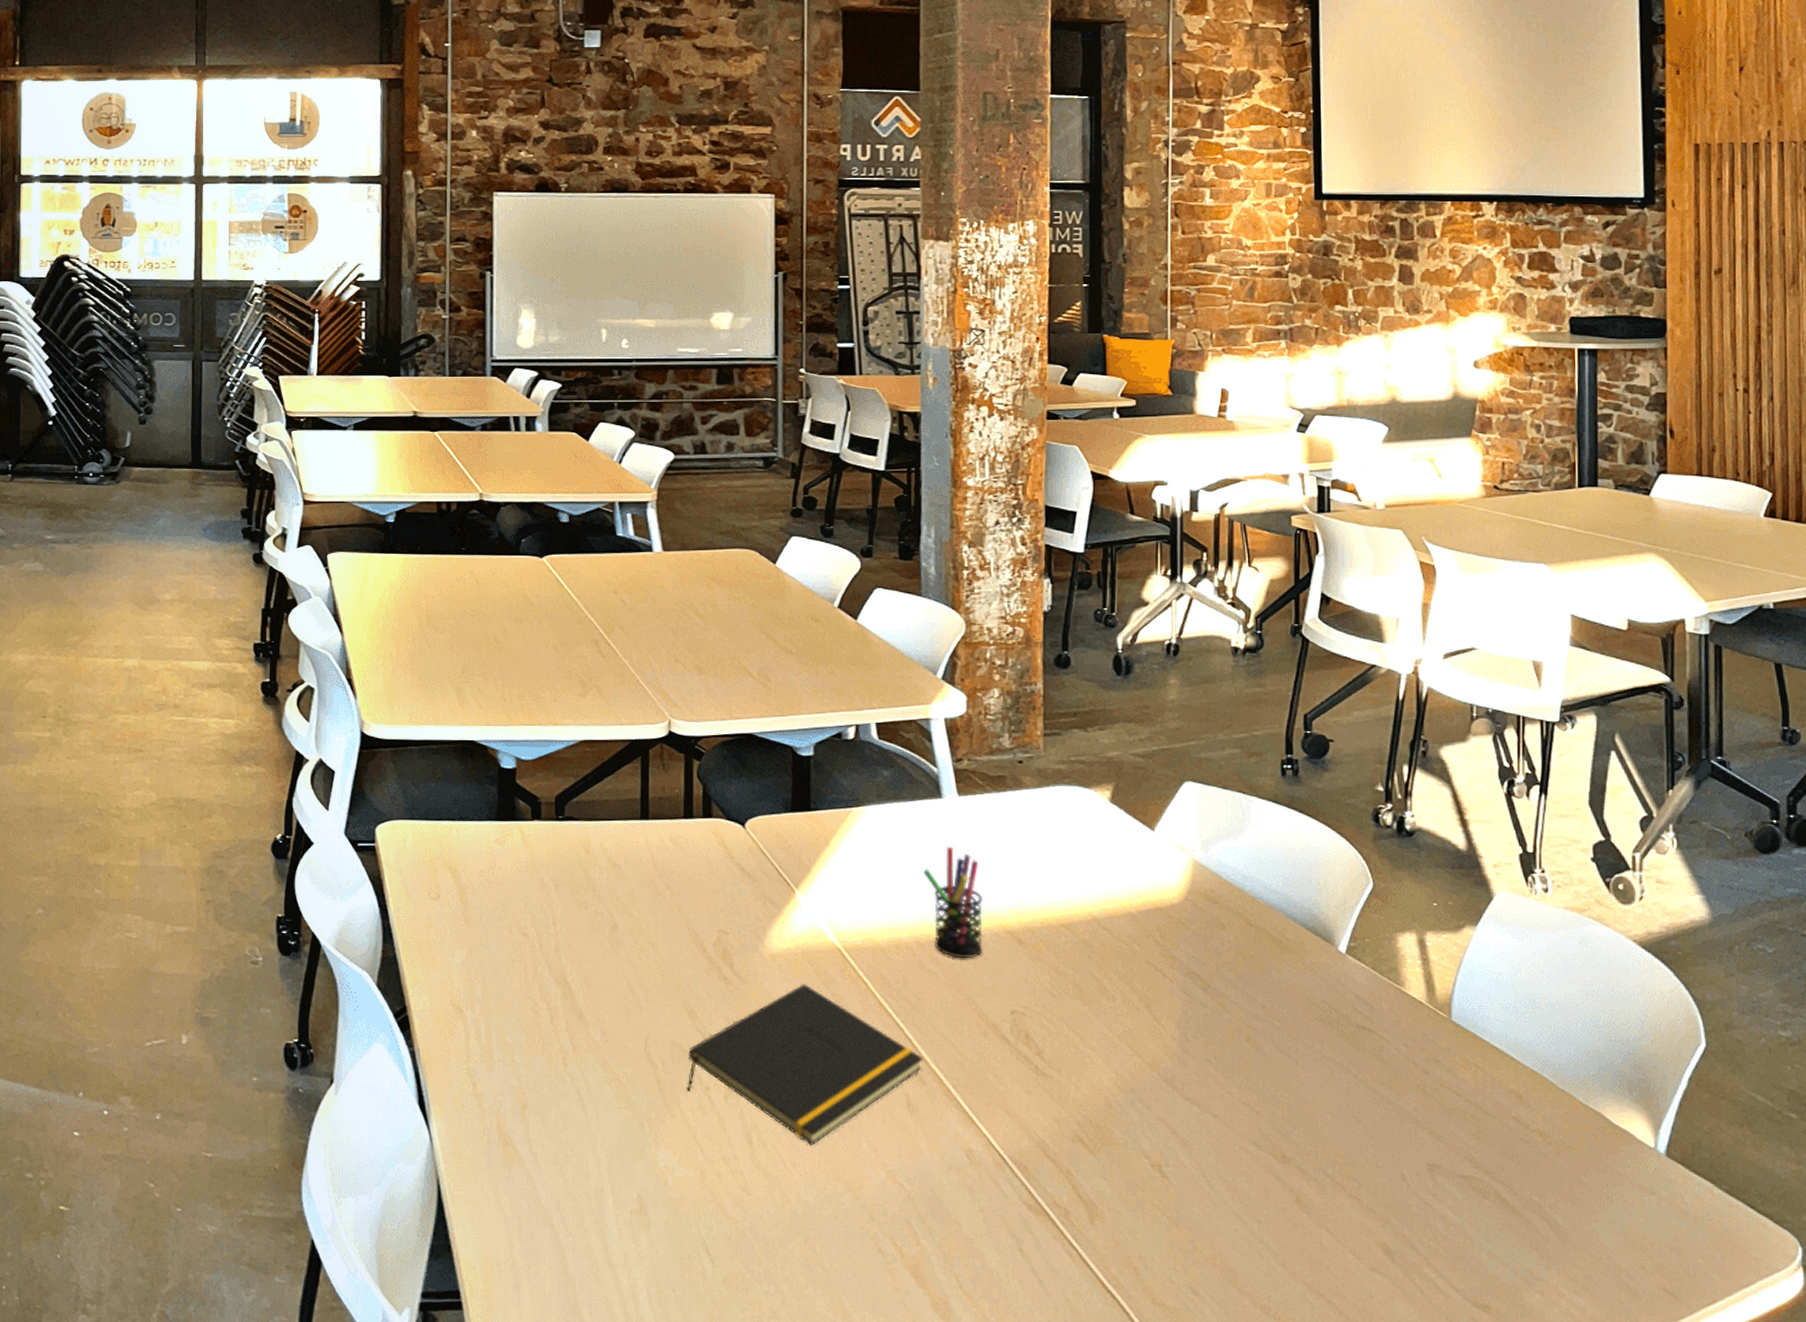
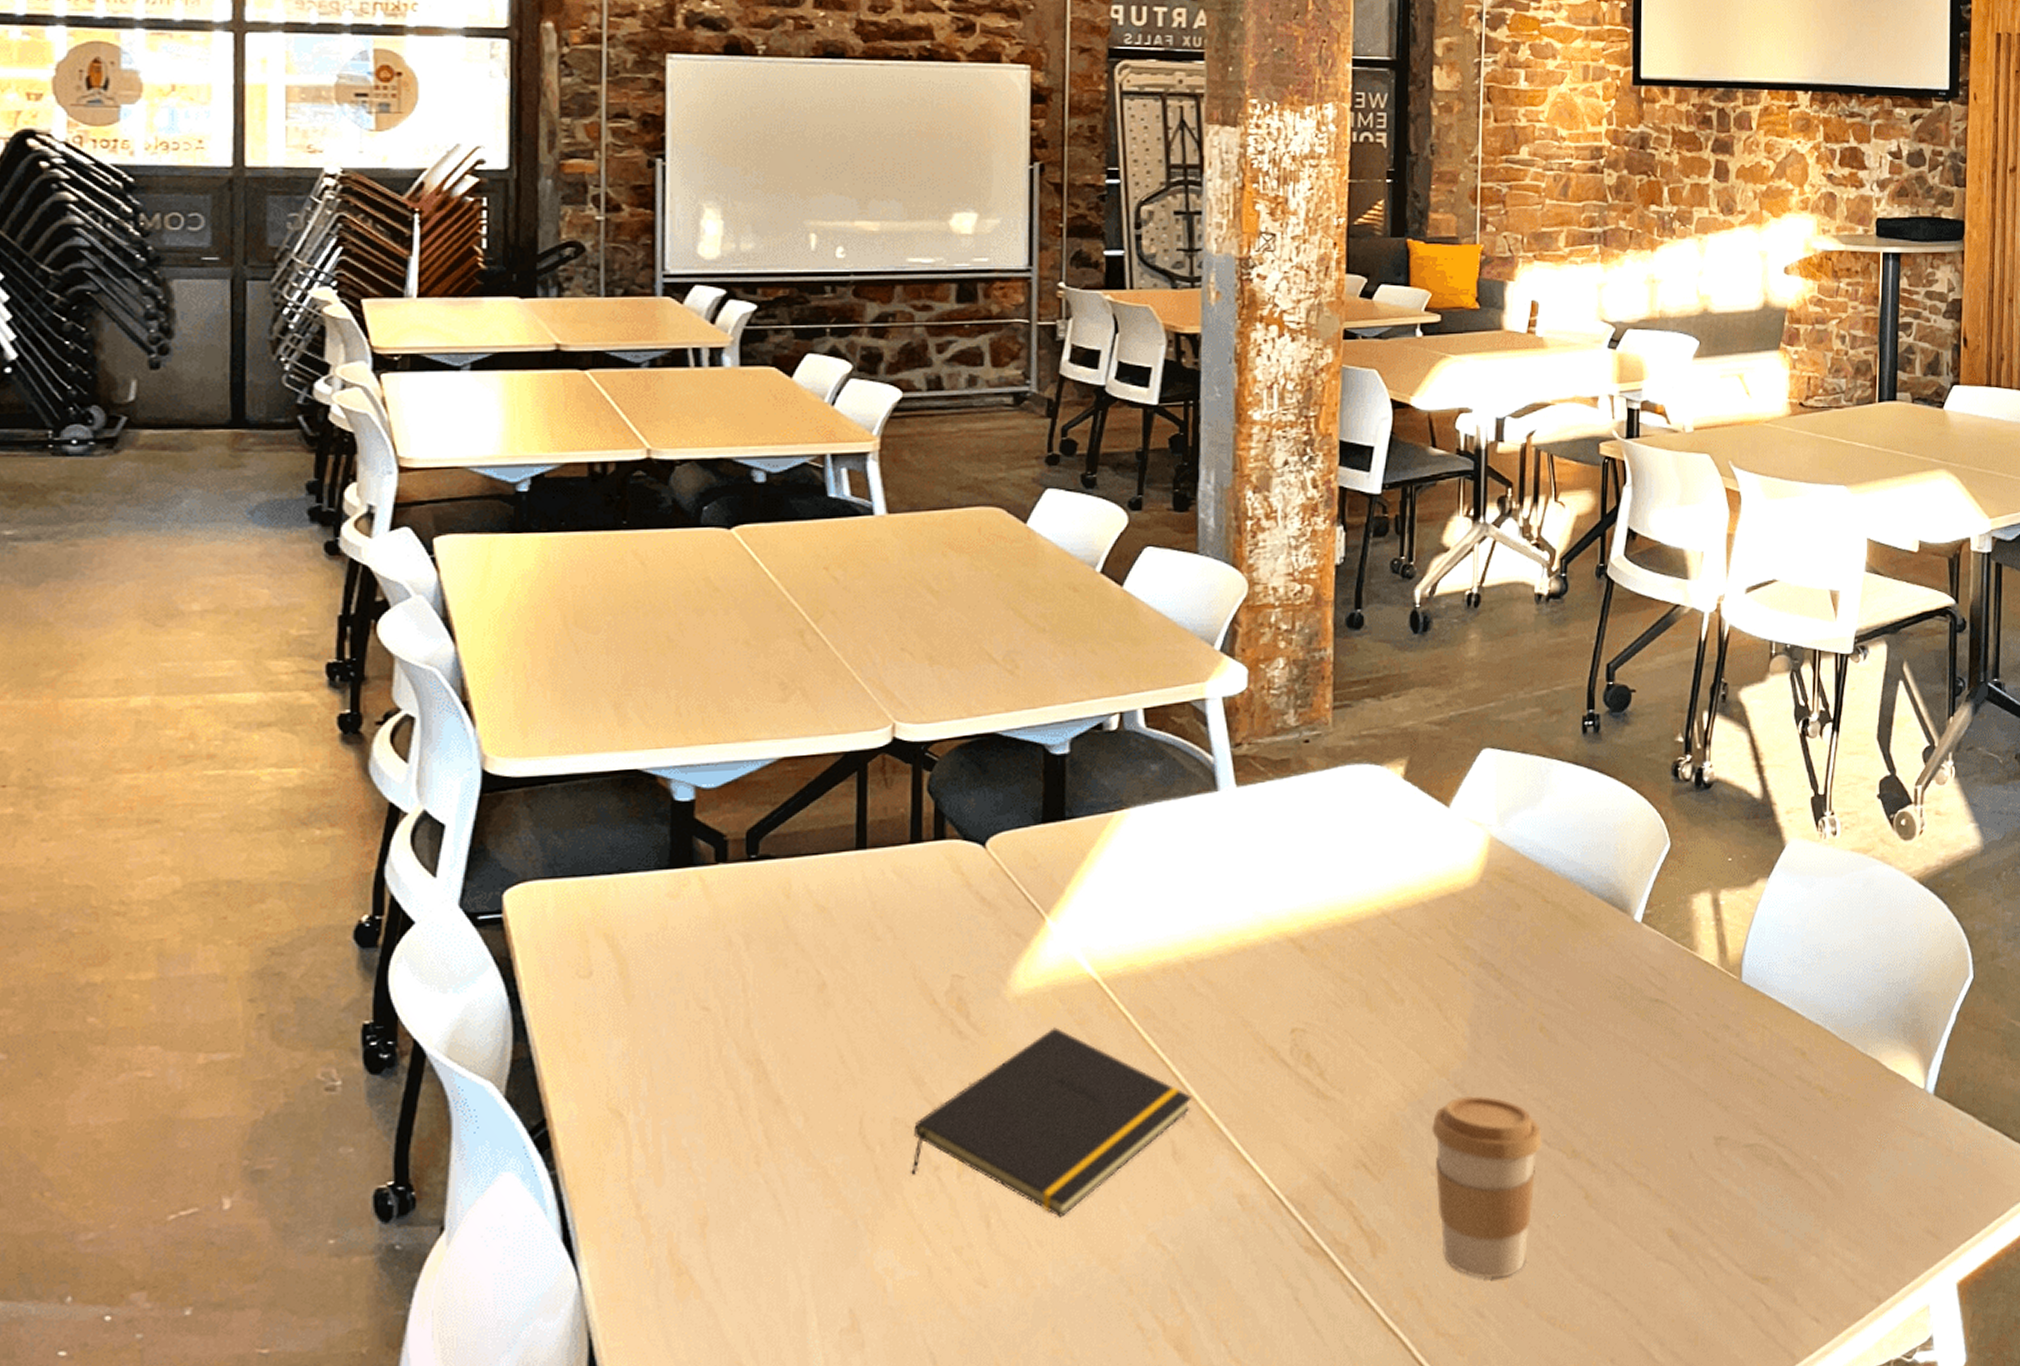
pen holder: present [923,846,983,958] -> none [1195,846,1261,975]
coffee cup: none [1144,1091,1252,1262] -> present [1432,1095,1542,1279]

